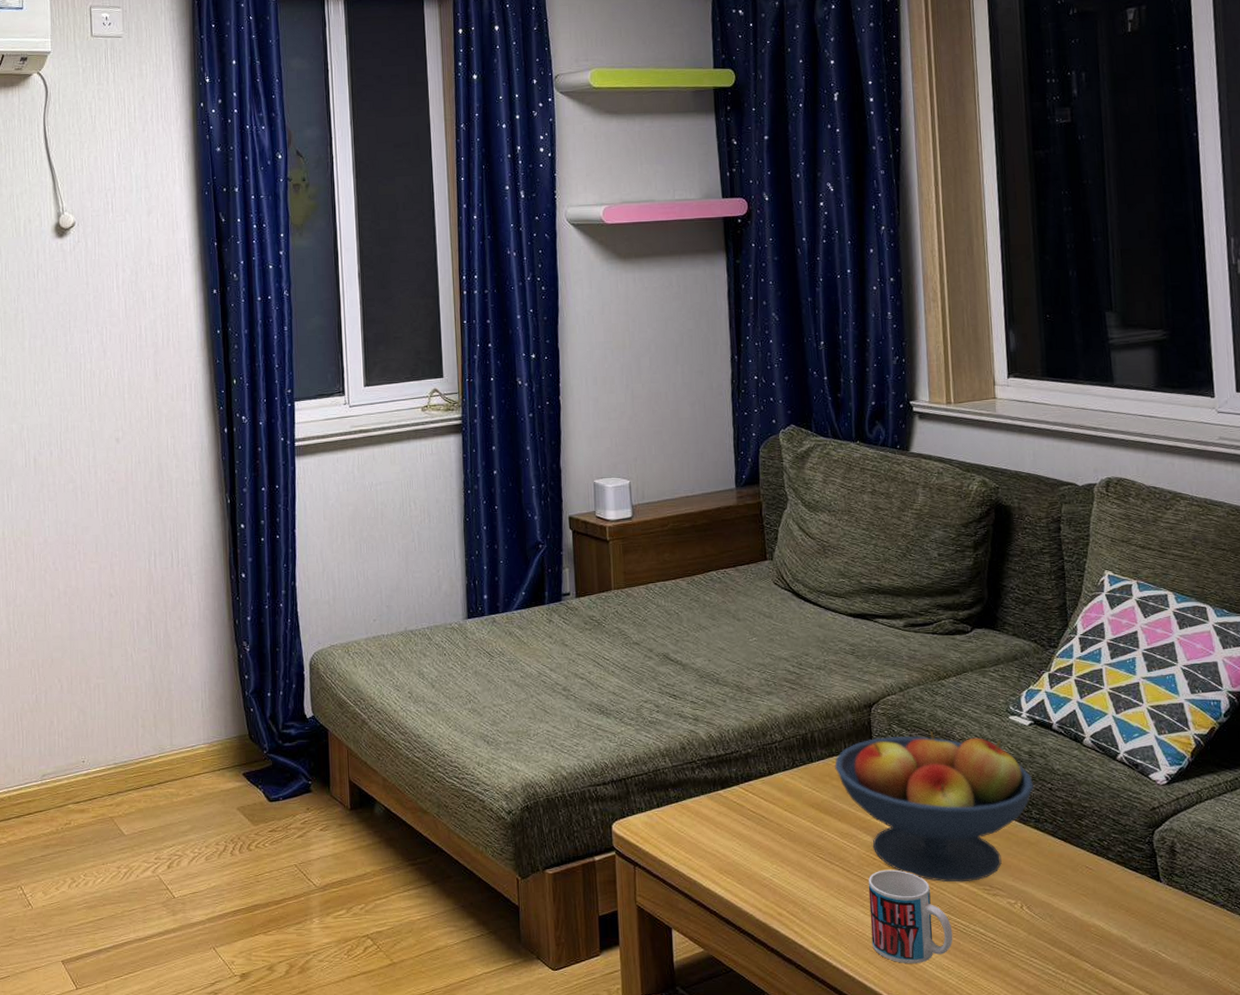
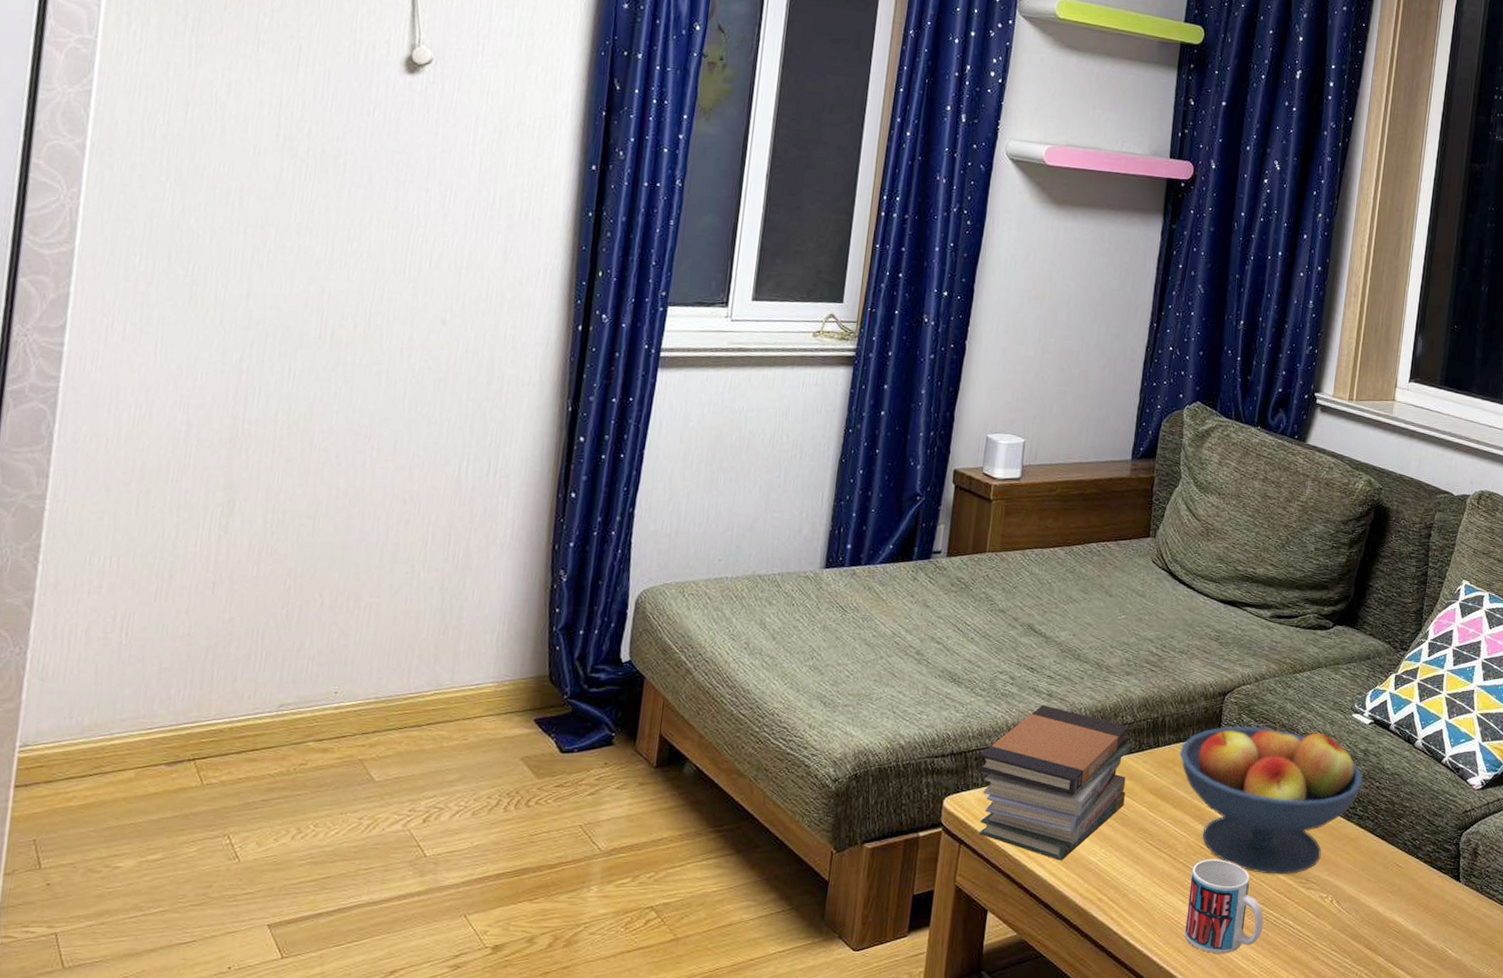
book stack: none [638,729,788,878] -> present [978,704,1133,861]

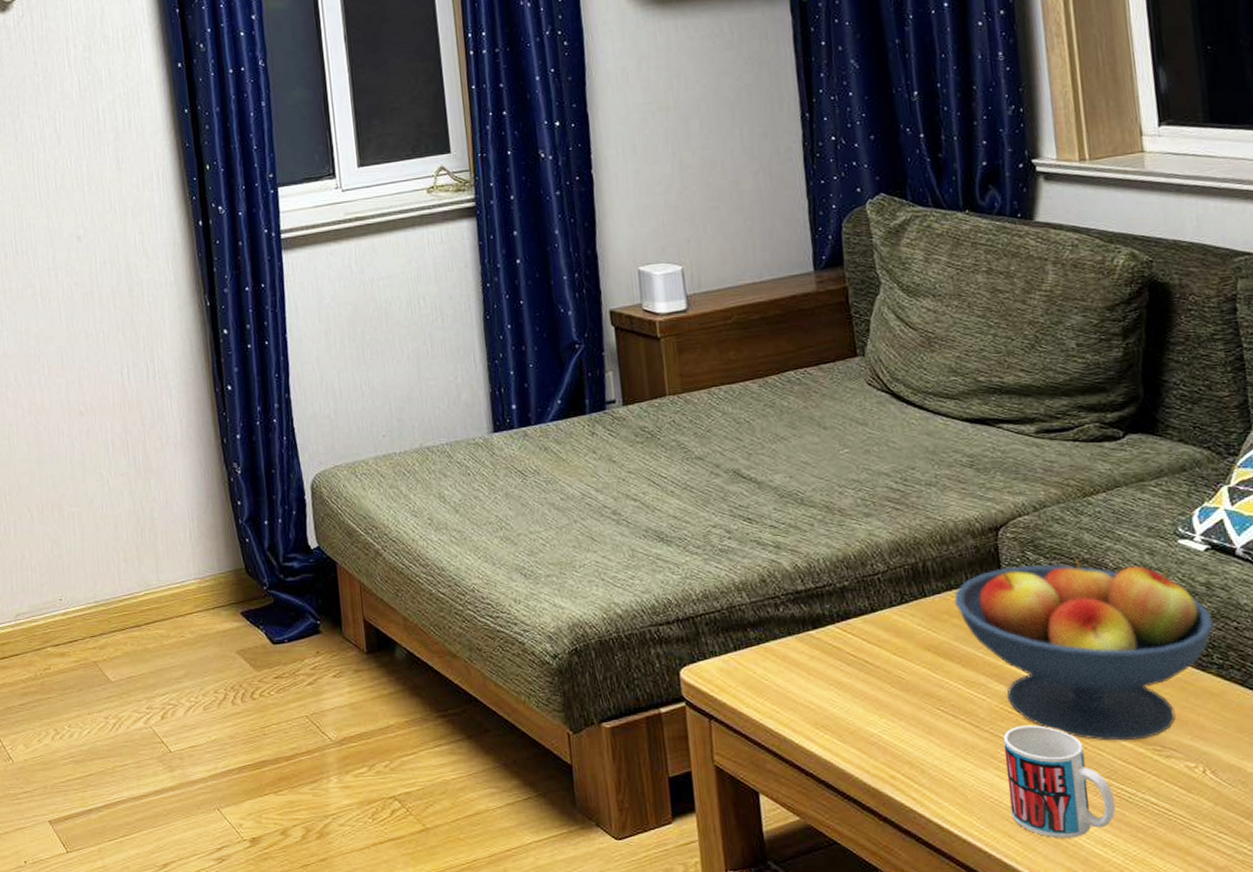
book stack: present [978,704,1133,861] -> none [709,558,898,734]

